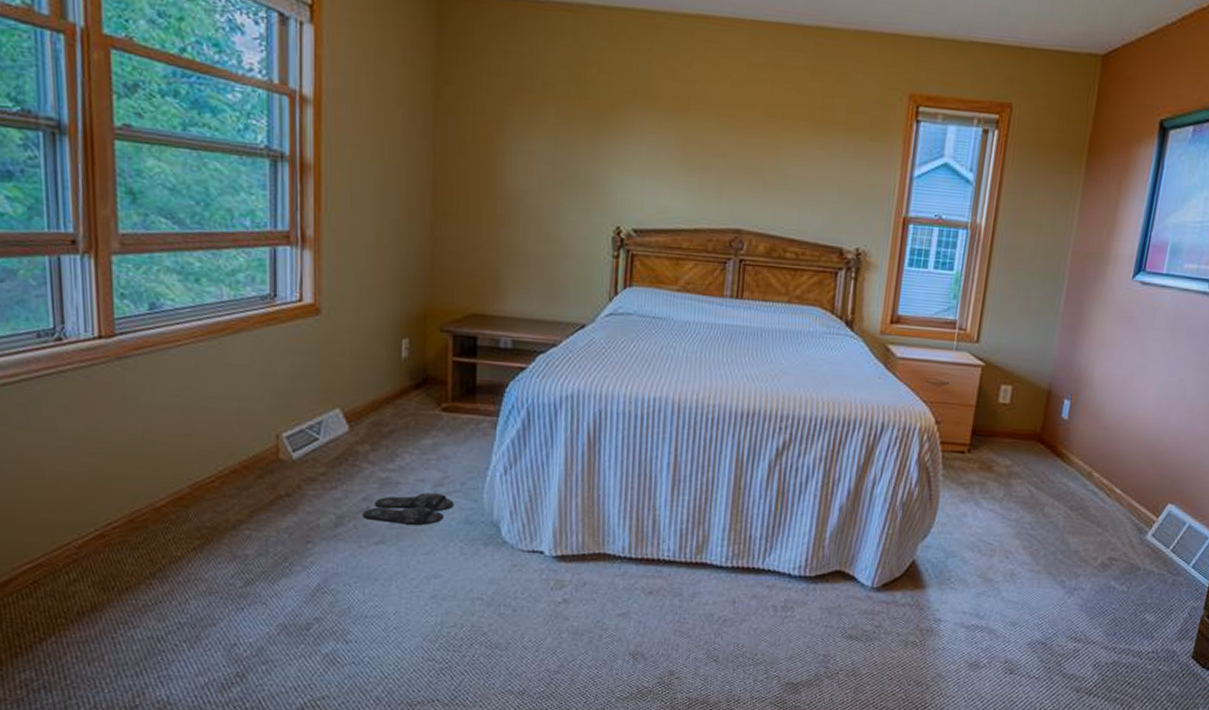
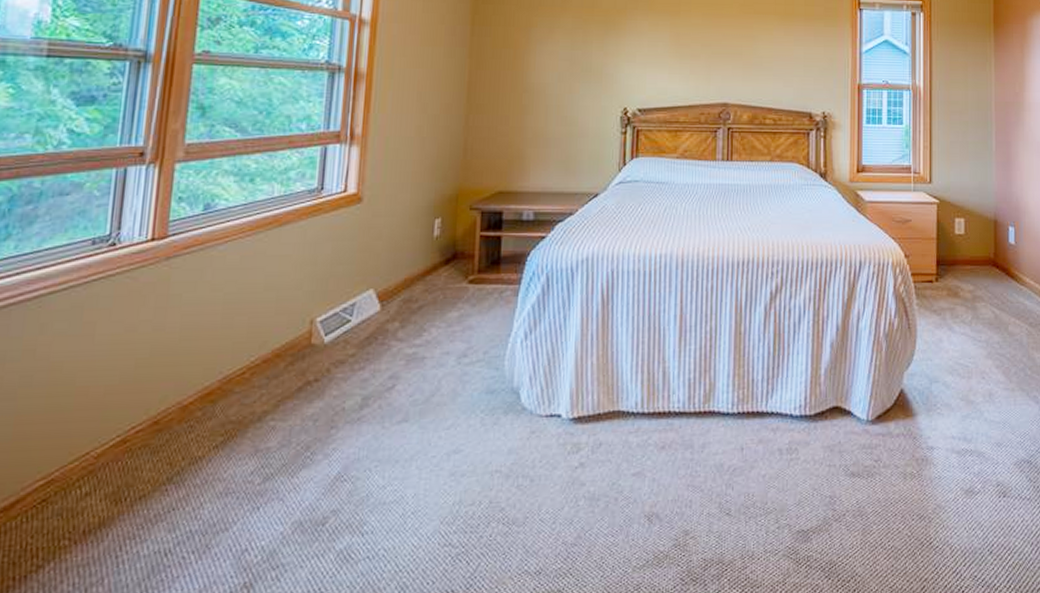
slippers: present [362,493,454,525] -> none [387,365,477,400]

